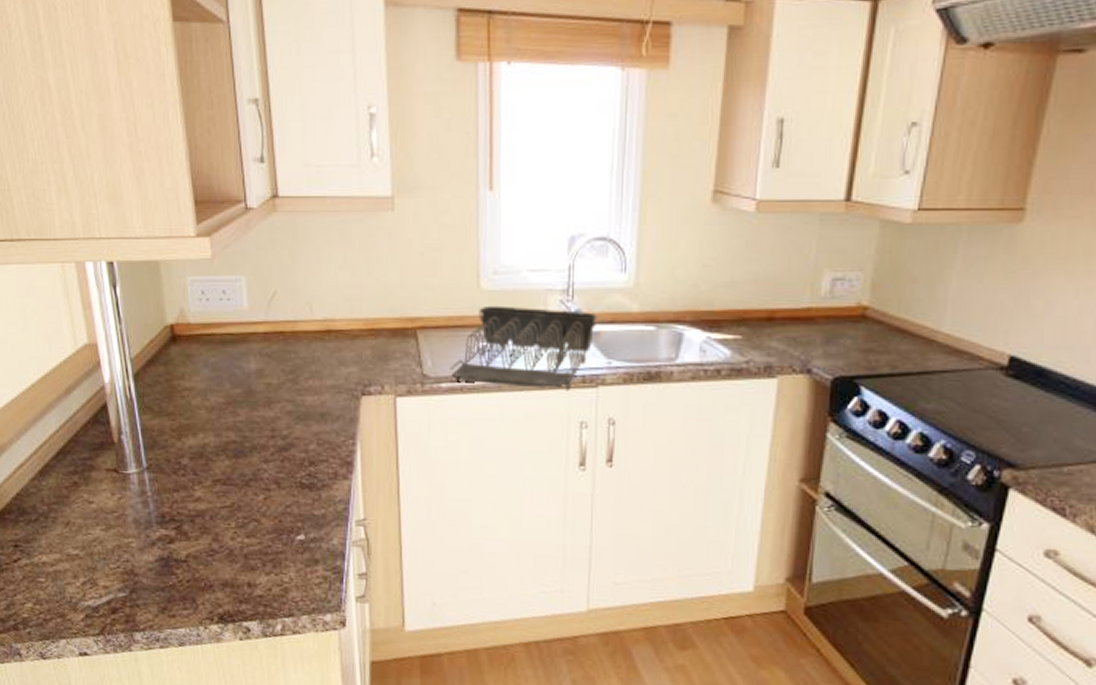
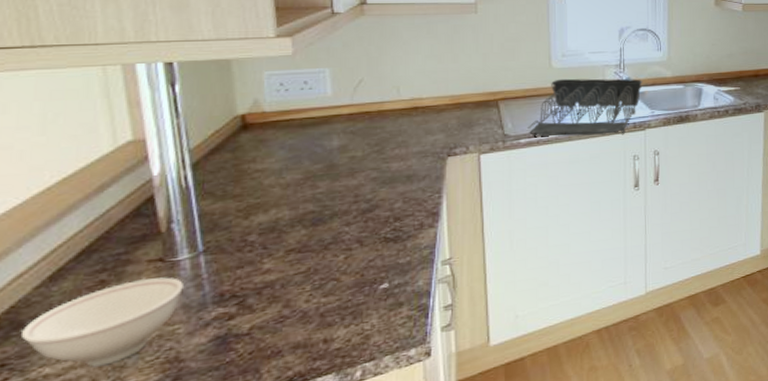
bowl: none [25,486,134,564] -> present [20,277,184,367]

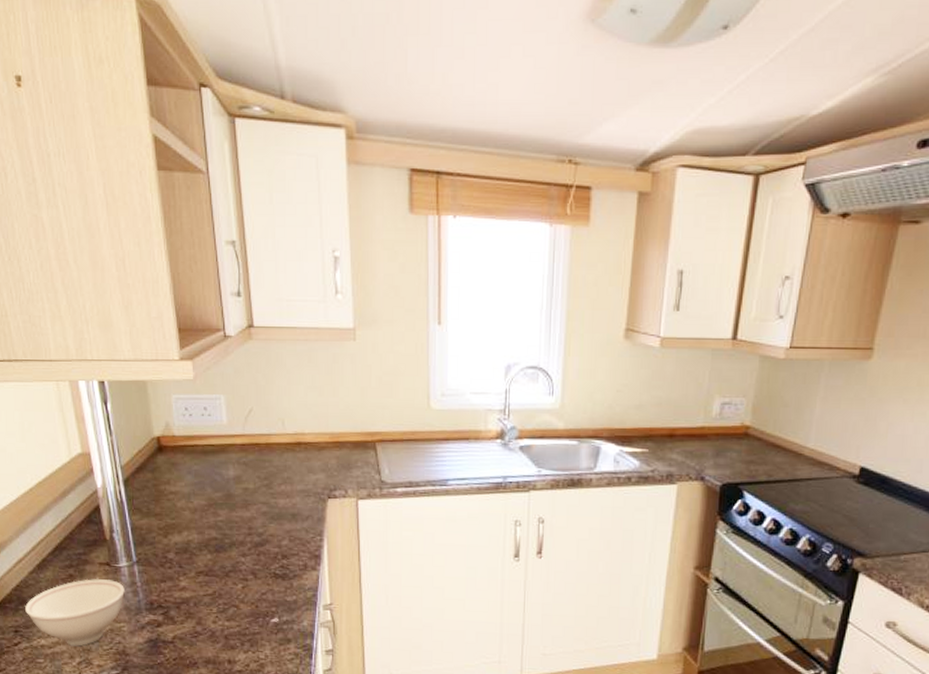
dish rack: present [528,78,643,137] -> none [404,422,530,495]

